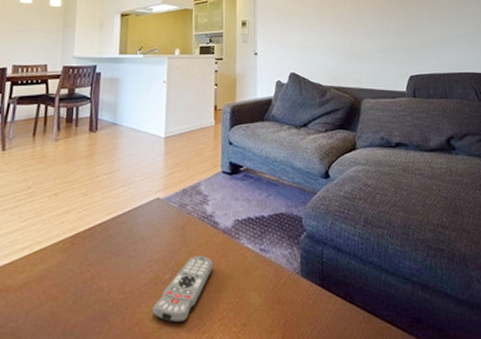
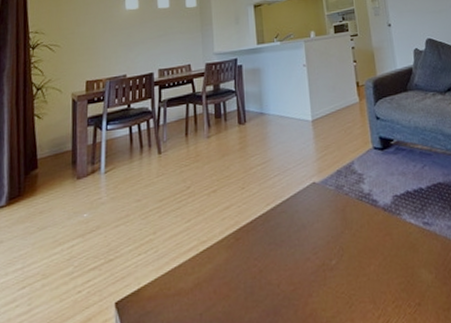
remote control: present [153,256,213,323] -> none [324,236,378,310]

